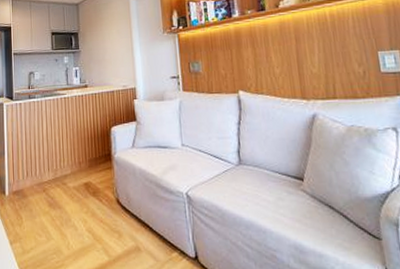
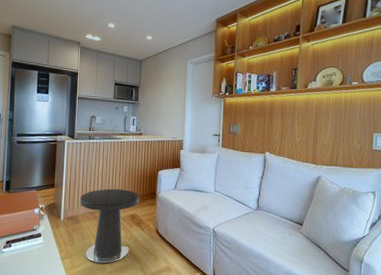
side table: none [25,153,93,246] -> present [80,188,140,264]

